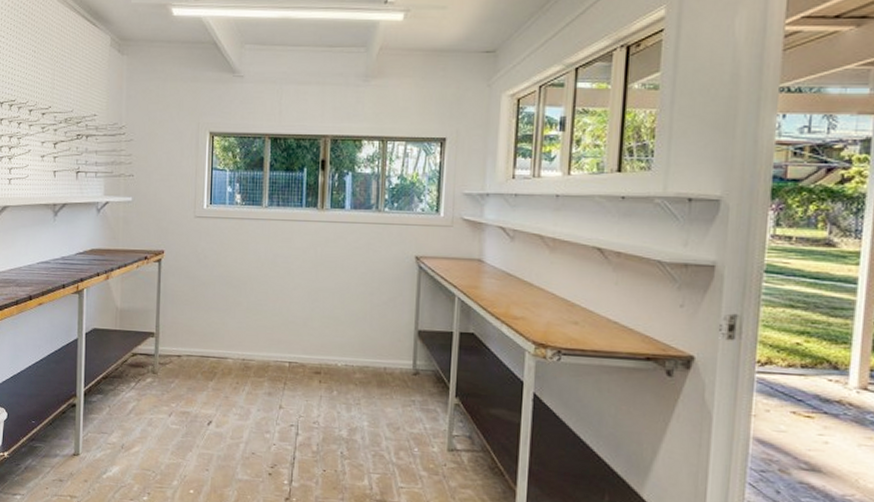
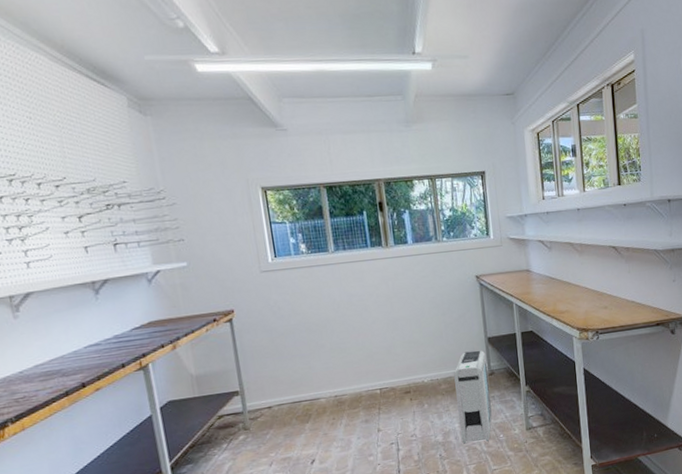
air purifier: none [369,341,413,452] -> present [454,350,492,444]

